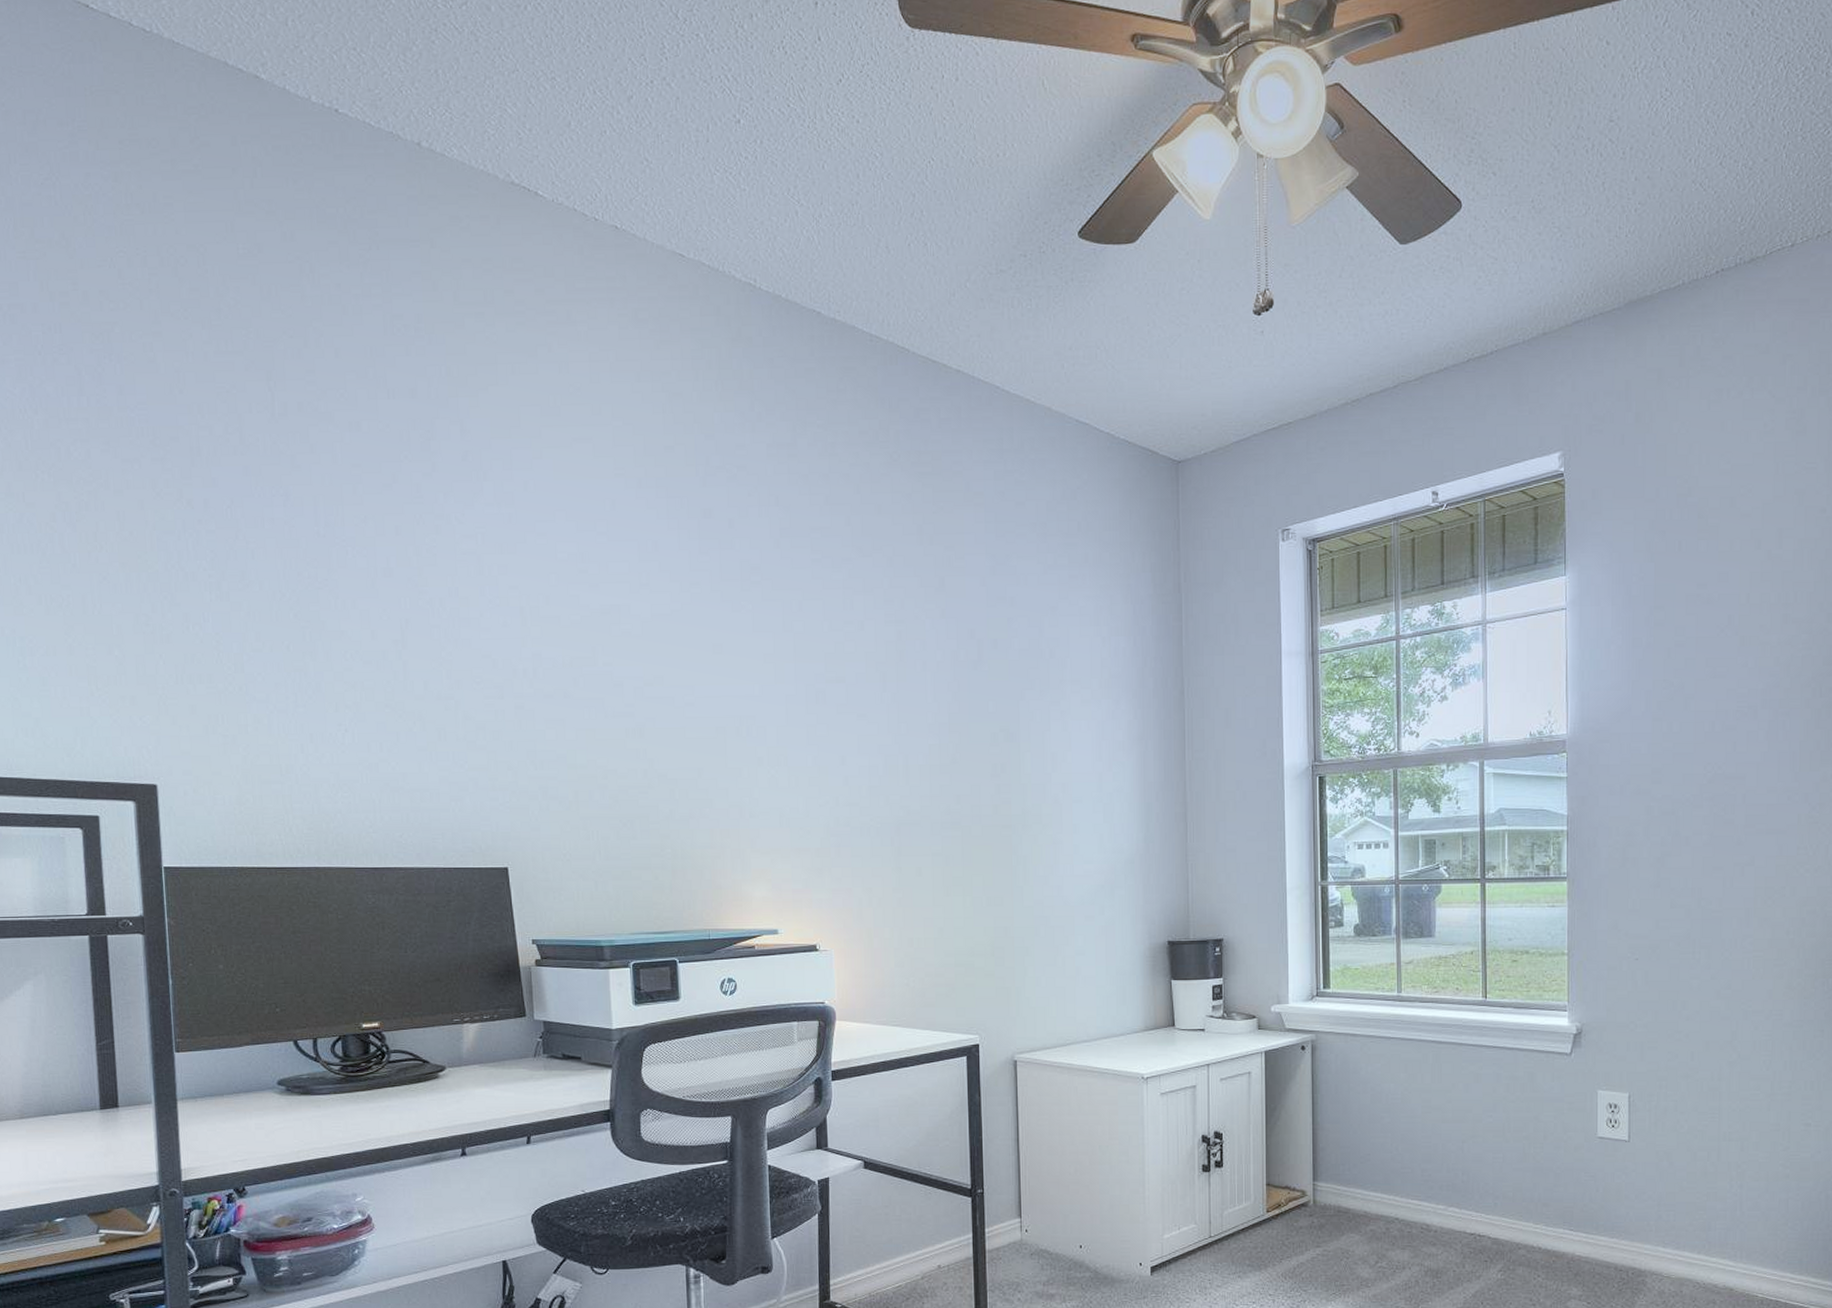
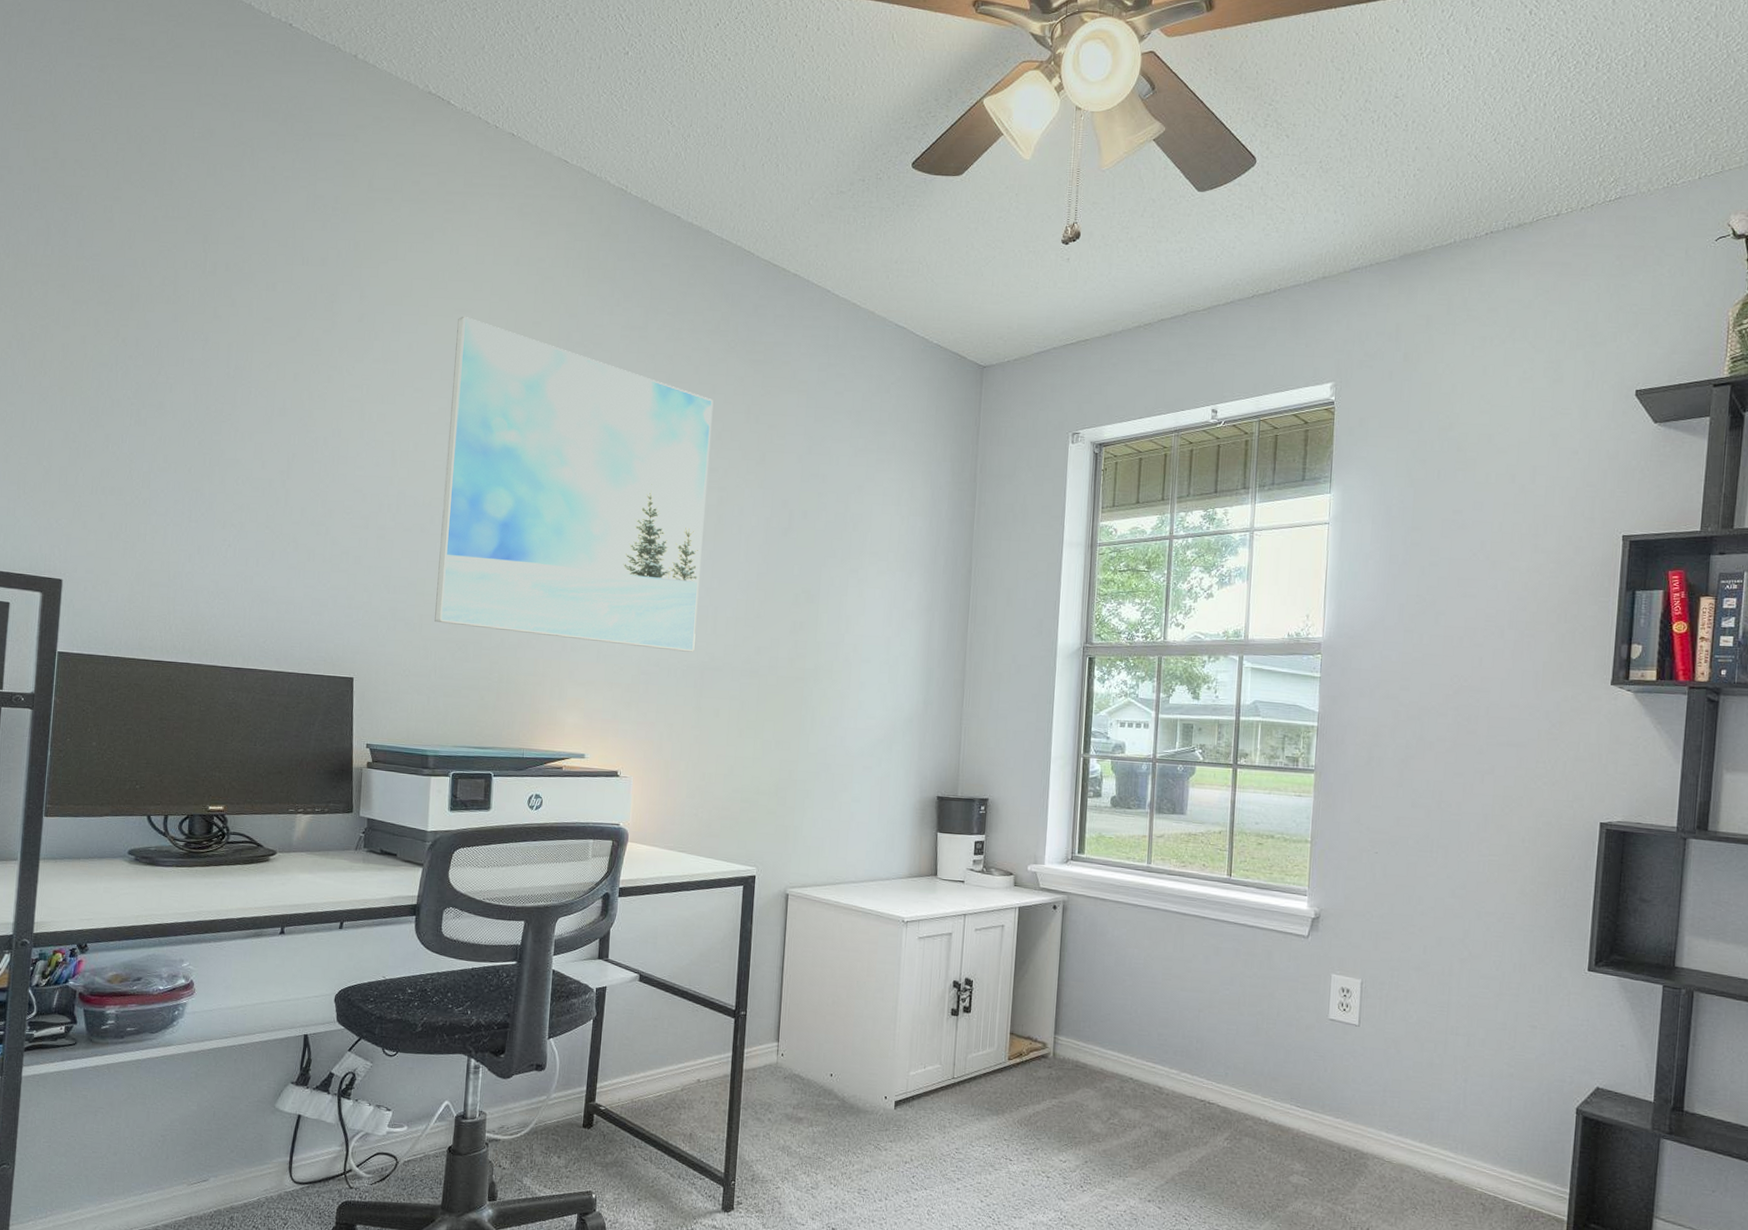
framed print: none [578,445,887,808] -> present [434,316,714,652]

